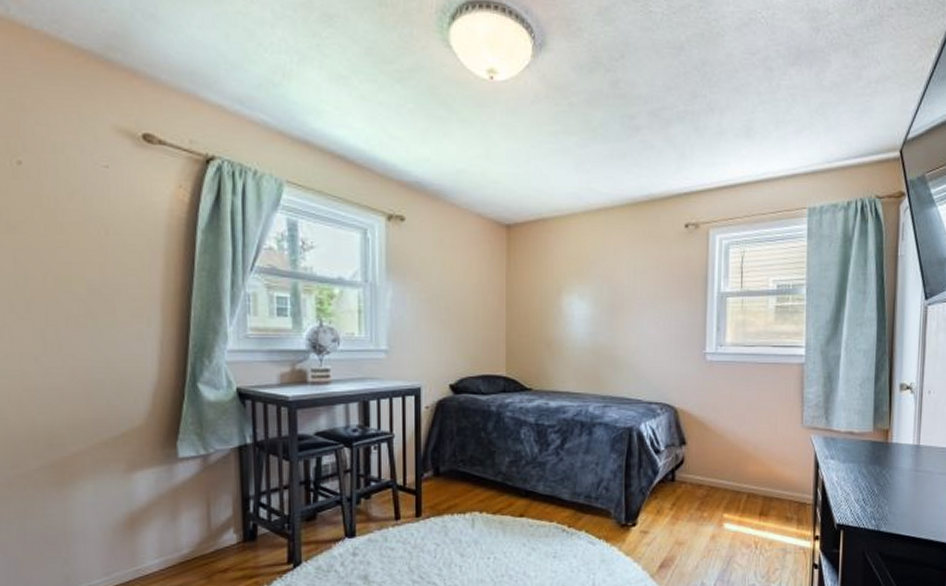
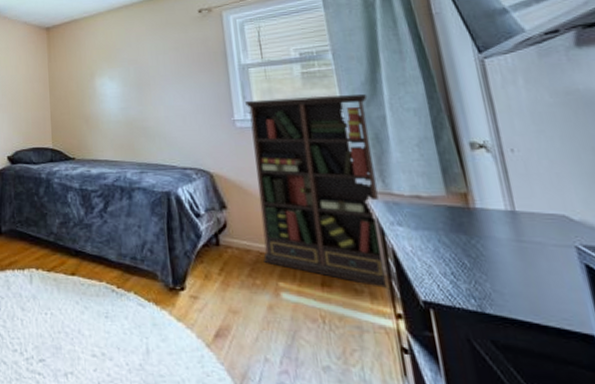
bookcase: none [713,331,829,516] -> present [245,94,390,290]

